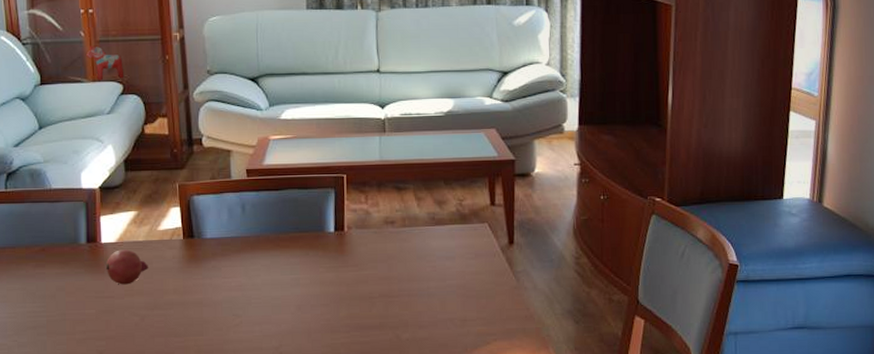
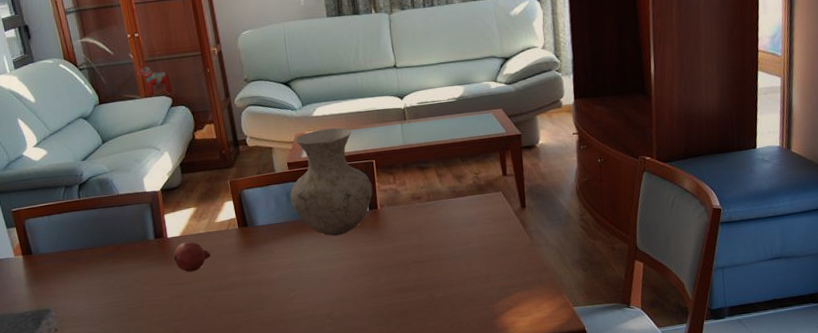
vase: none [246,134,341,257] -> present [290,128,373,236]

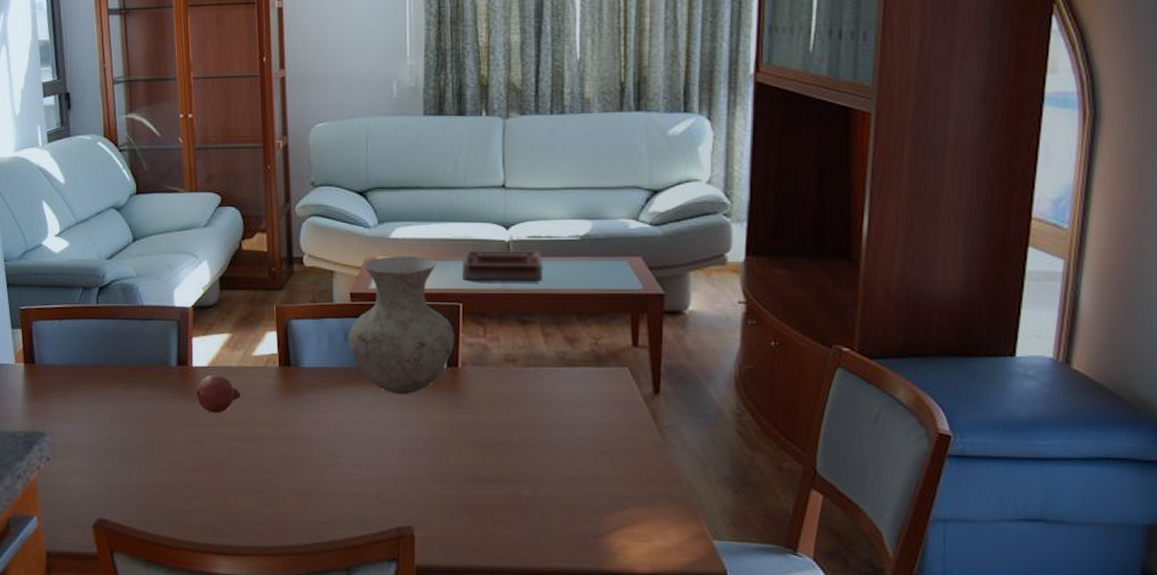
decorative figurine: present [137,66,172,96] -> none [184,153,222,191]
decorative tray: none [371,113,432,142] -> present [463,250,542,281]

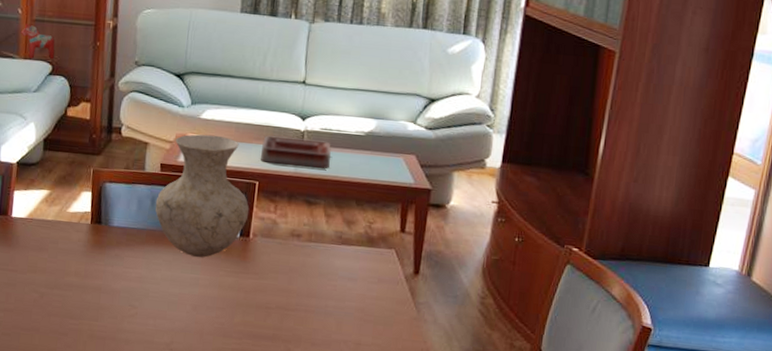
decorative figurine: none [184,153,222,191] -> present [21,23,55,60]
fruit: present [196,374,241,413] -> none [12,225,54,261]

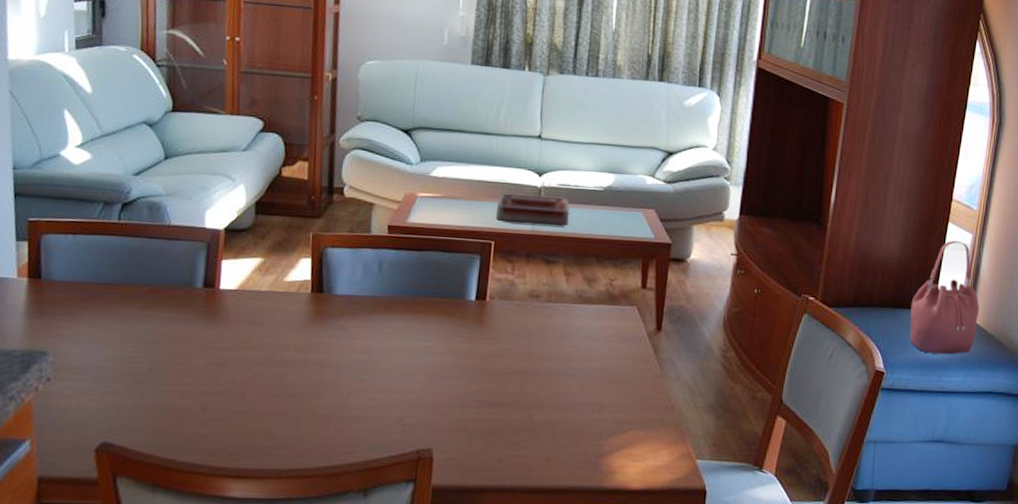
decorative figurine: present [21,23,55,60] -> none [227,76,267,115]
vase: present [155,134,250,258] -> none [383,193,486,324]
handbag: none [681,195,761,315] -> present [910,240,980,355]

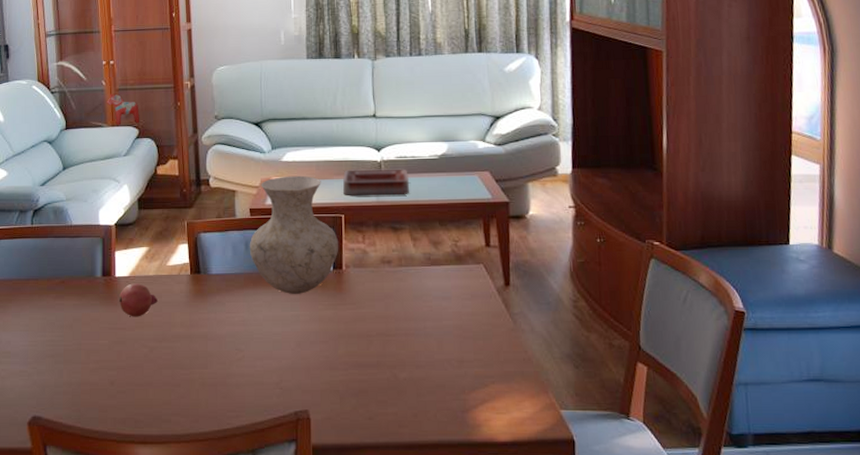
fruit: none [221,298,269,337] -> present [118,283,158,317]
decorative figurine: none [227,76,267,115] -> present [107,94,139,125]
vase: none [383,193,486,324] -> present [249,175,339,294]
handbag: present [910,240,980,355] -> none [763,172,841,290]

